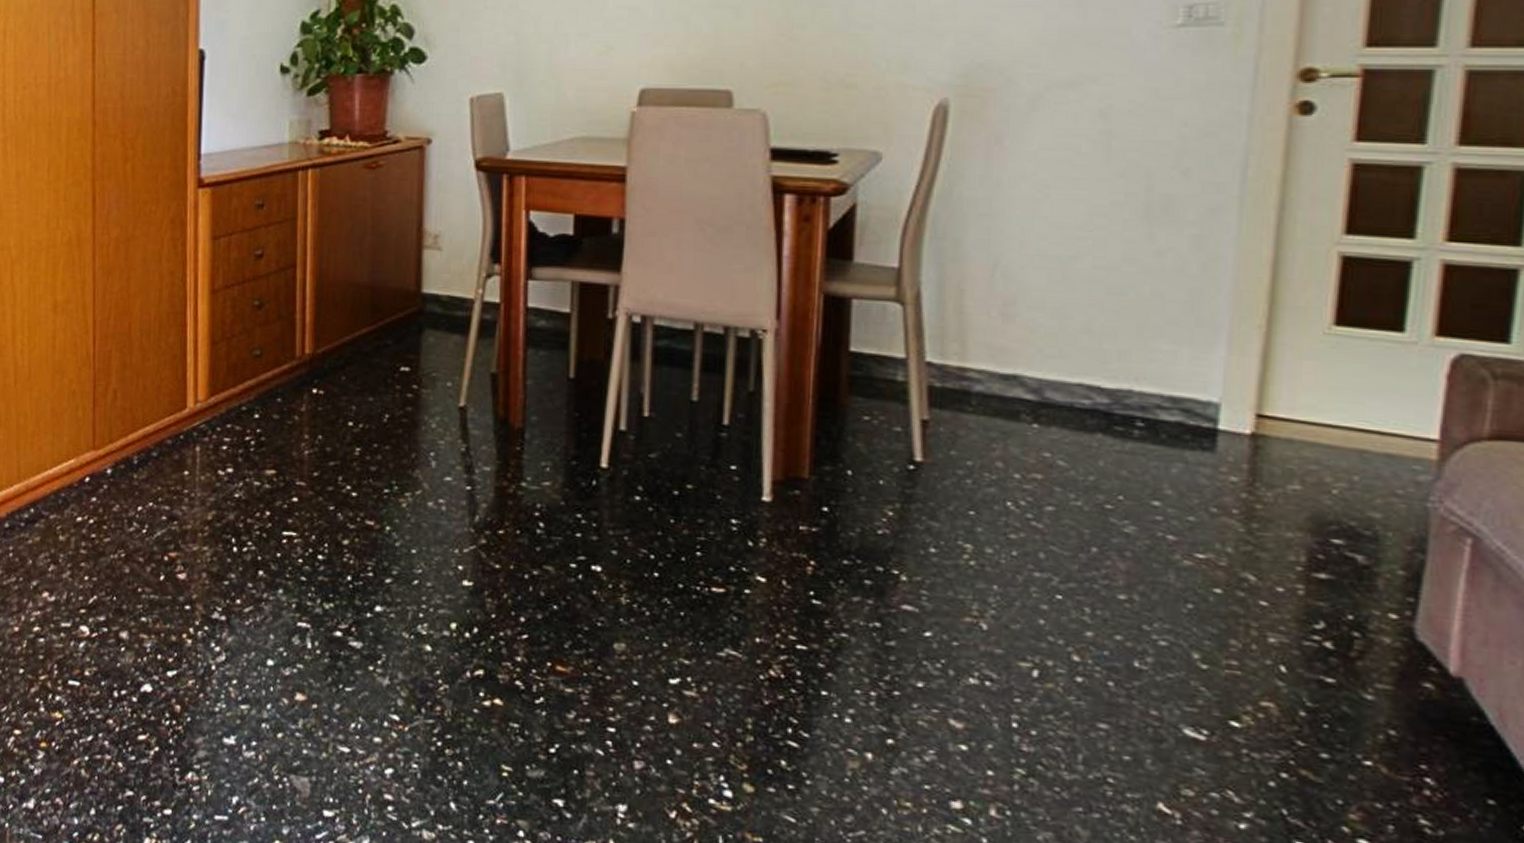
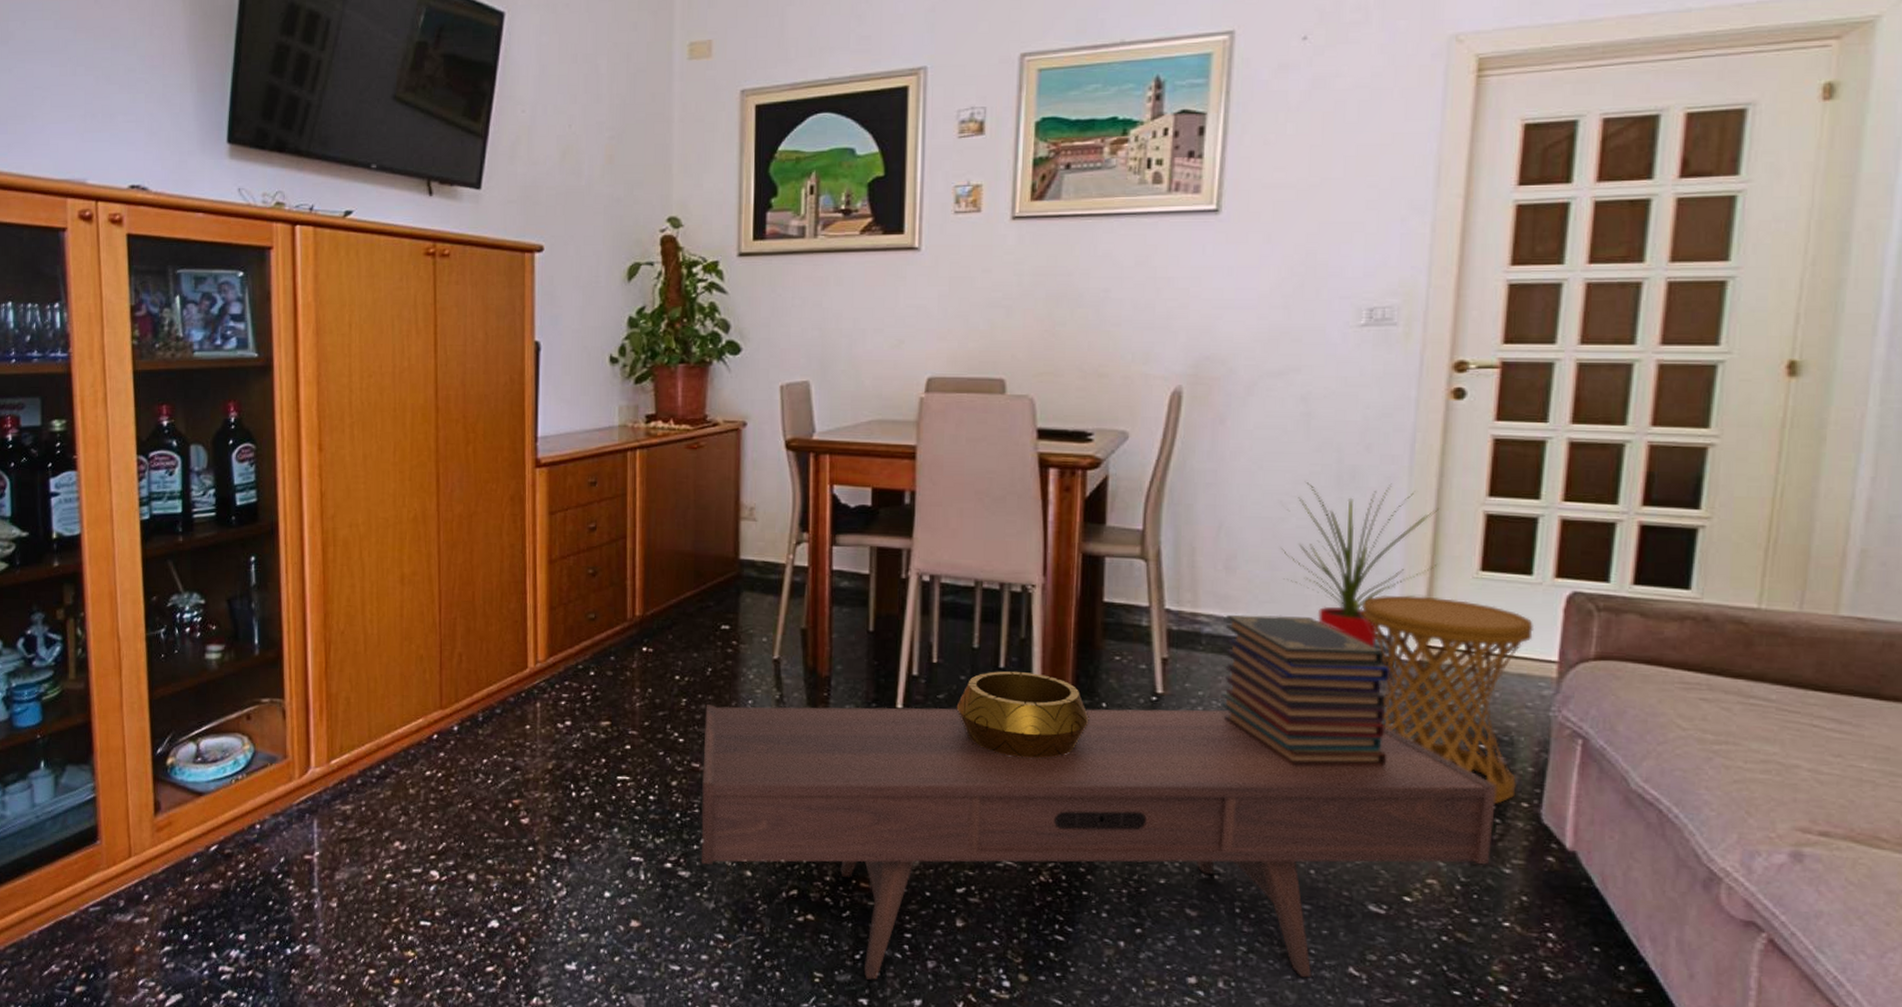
coffee table: none [375,455,1355,812] -> present [701,704,1496,980]
decorative bowl: none [671,428,831,533] -> present [956,671,1089,759]
book stack: none [995,370,1214,562] -> present [1220,614,1391,768]
house plant: none [1072,213,1280,415] -> present [1280,481,1440,647]
side table: none [1177,351,1407,614] -> present [1362,594,1535,804]

